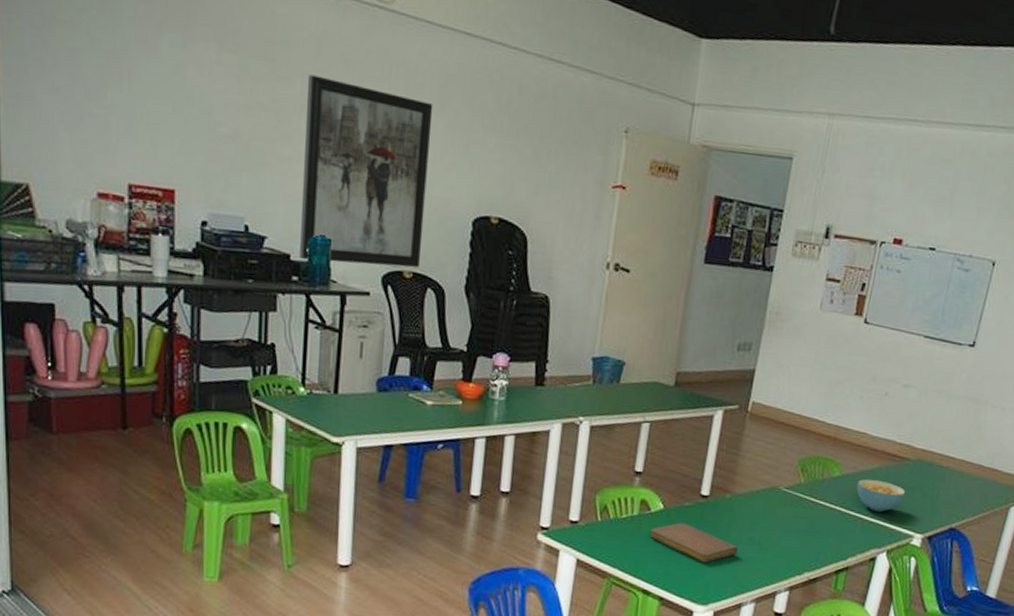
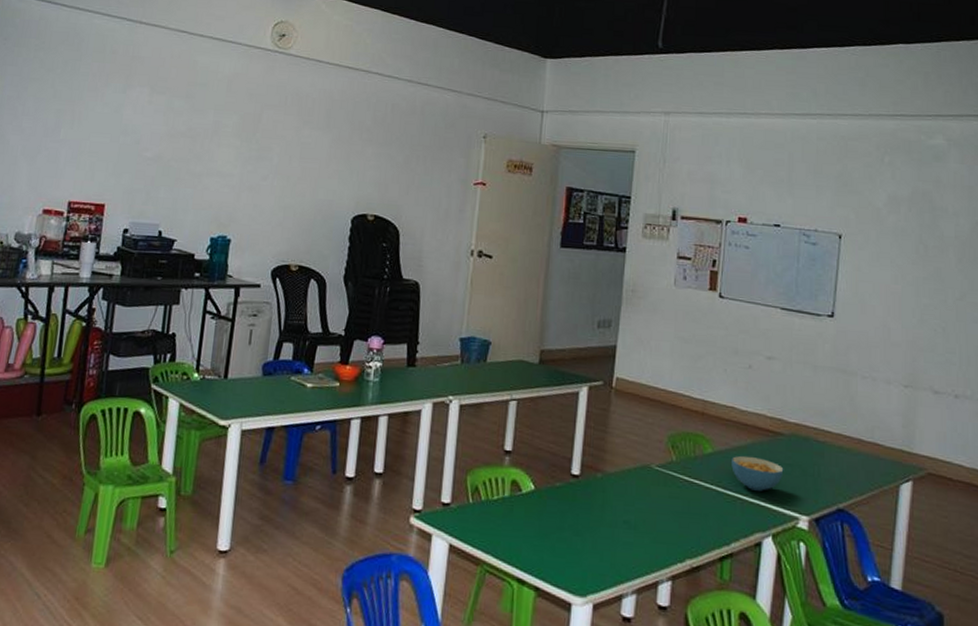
wall art: present [300,74,433,268] -> none [202,107,321,262]
notebook: present [650,522,739,563] -> none [522,504,614,549]

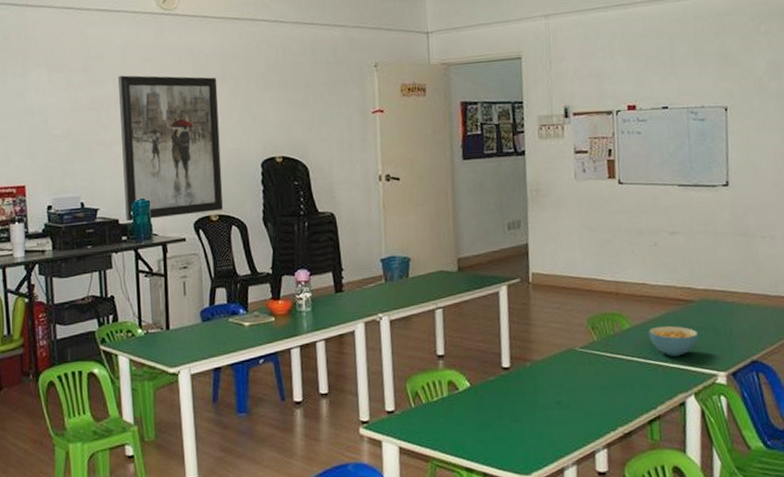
wall art: none [202,107,321,262] -> present [117,75,223,222]

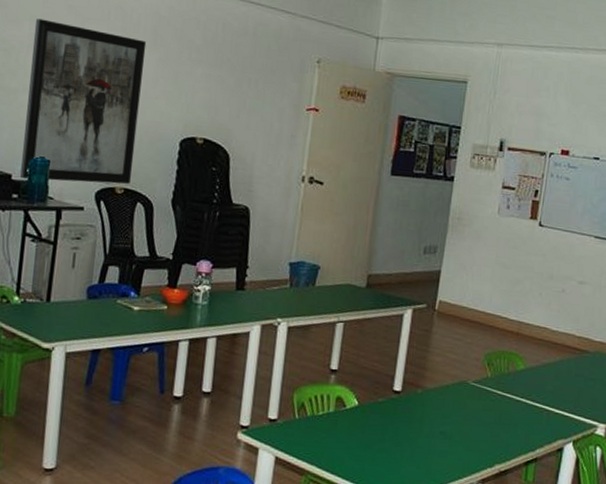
cereal bowl: present [648,325,698,356] -> none [541,371,587,403]

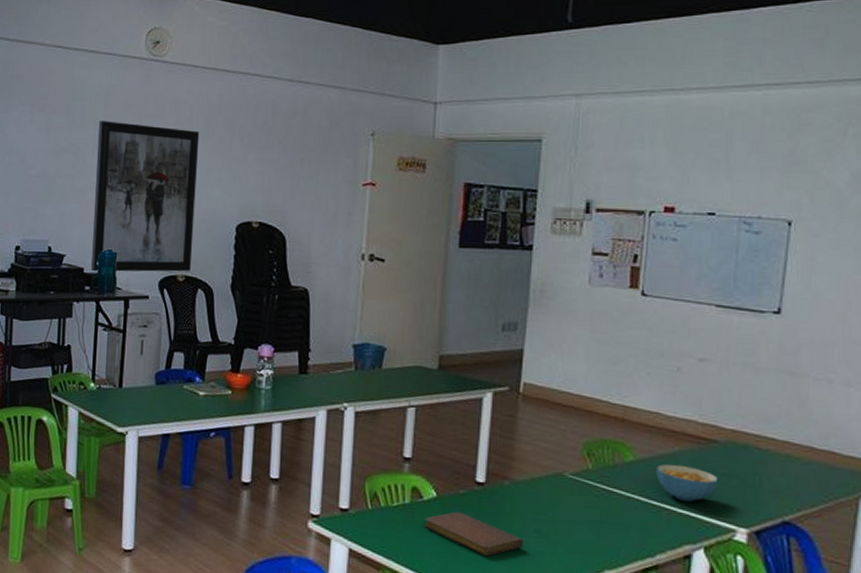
notebook: none [346,418,431,458] -> present [424,511,524,556]
cereal bowl: none [541,371,587,403] -> present [656,463,718,502]

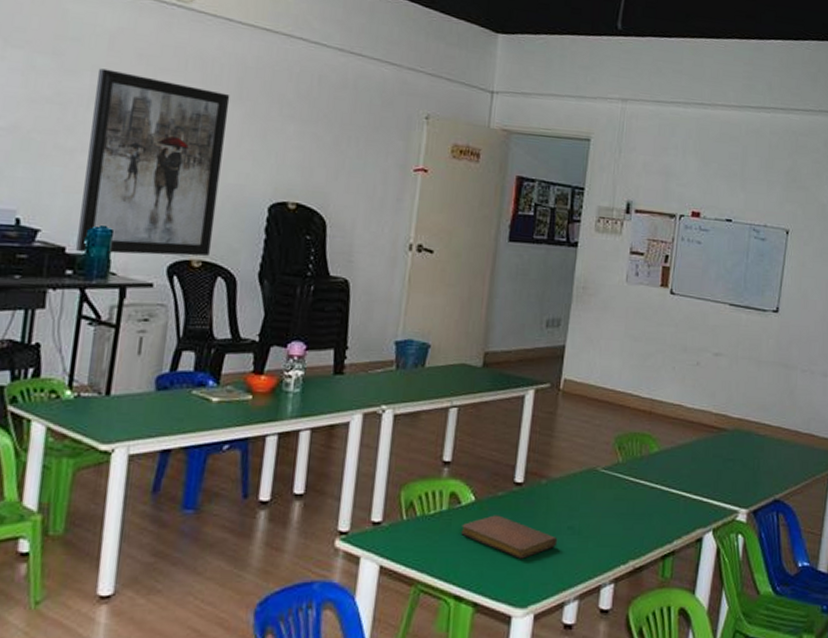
cereal bowl: present [656,463,718,502] -> none [676,453,726,487]

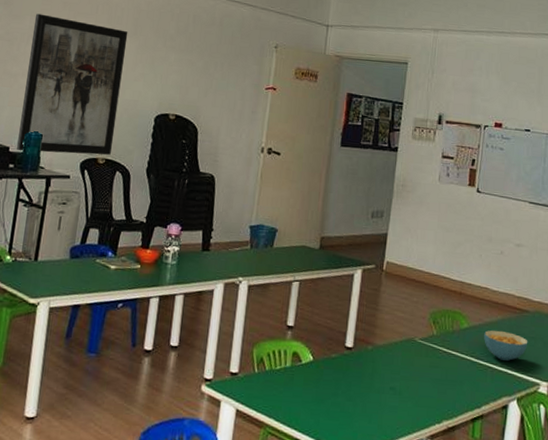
notebook: present [461,515,558,559] -> none [302,373,382,412]
cereal bowl: none [676,453,726,487] -> present [484,329,528,361]

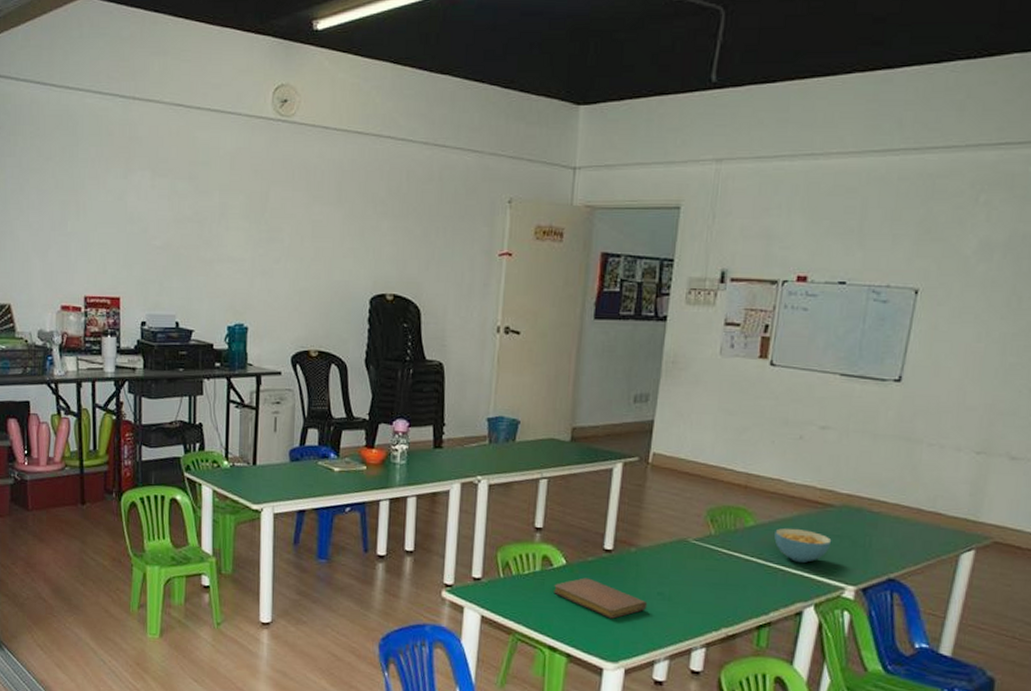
wall art: present [17,13,128,155] -> none [221,187,331,348]
notebook: none [302,373,382,412] -> present [554,578,648,619]

